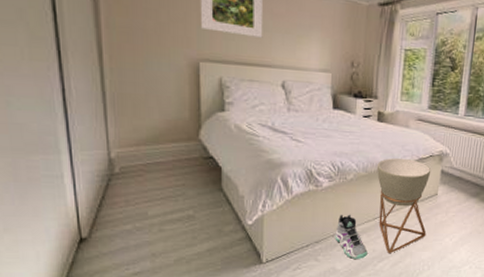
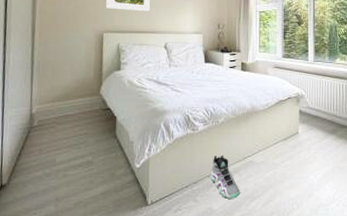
planter: present [376,157,431,253] -> none [243,101,292,192]

